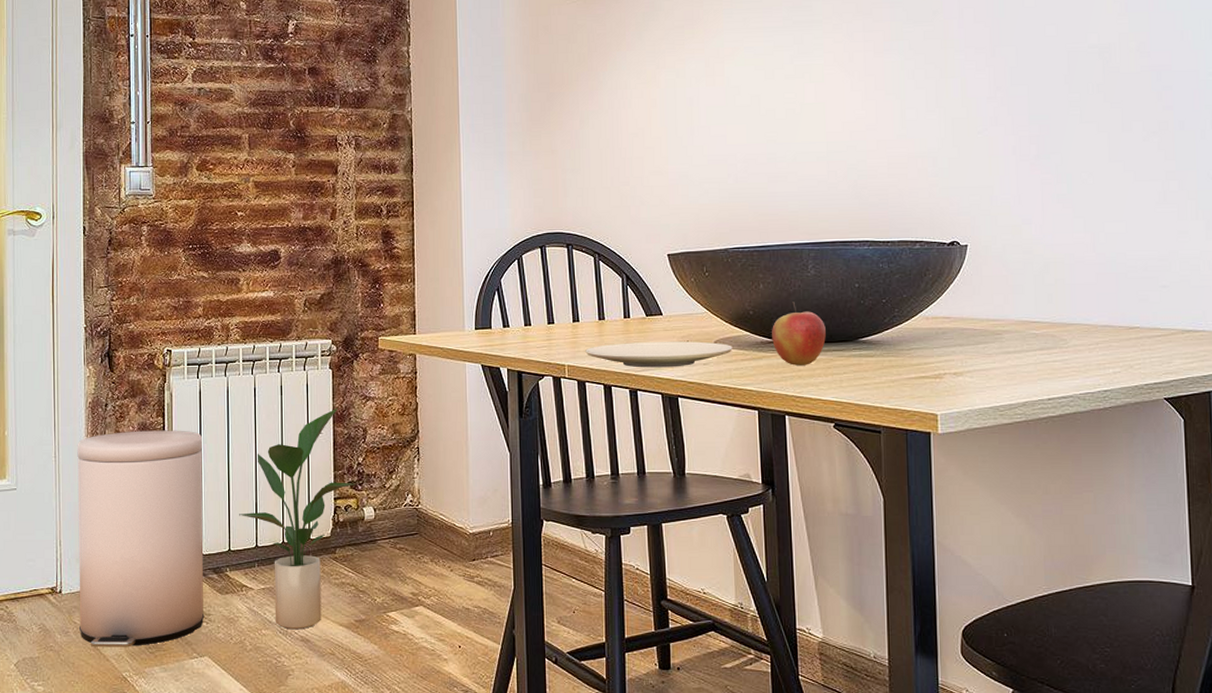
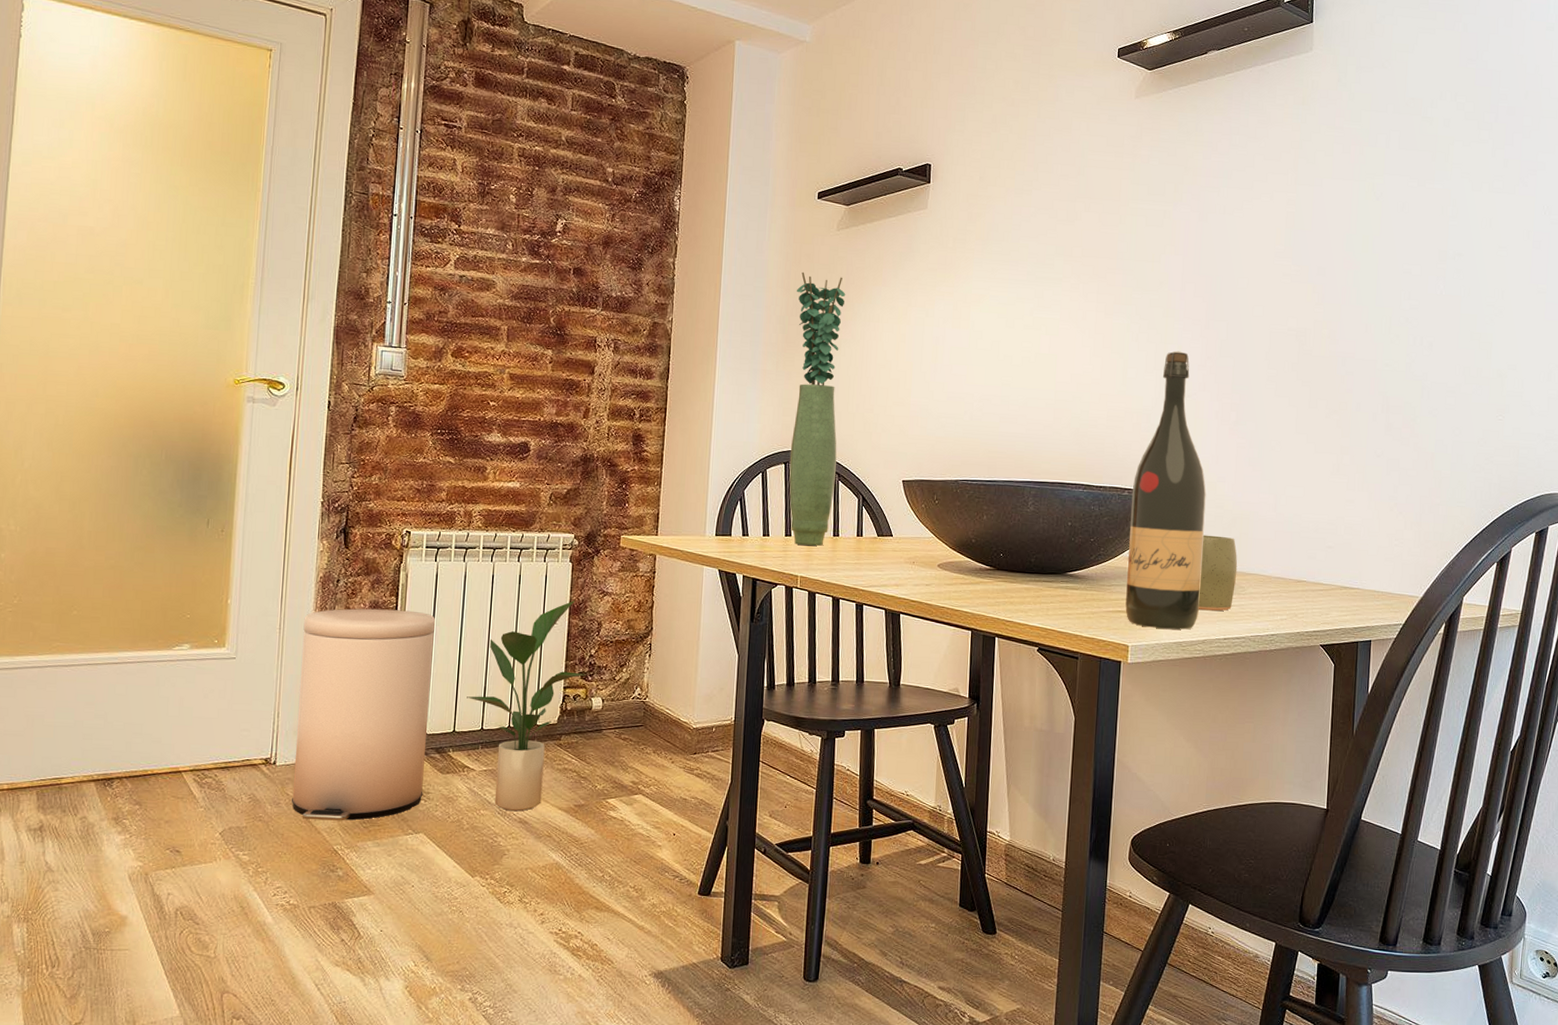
vase: none [536,45,596,332] -> present [789,271,846,546]
plate: present [585,341,733,368] -> none [818,559,954,586]
apple: present [772,302,826,366] -> none [990,534,1039,593]
wine bottle: none [924,84,1015,393] -> present [1125,350,1207,630]
mug: none [1011,284,1056,369] -> present [1198,535,1238,611]

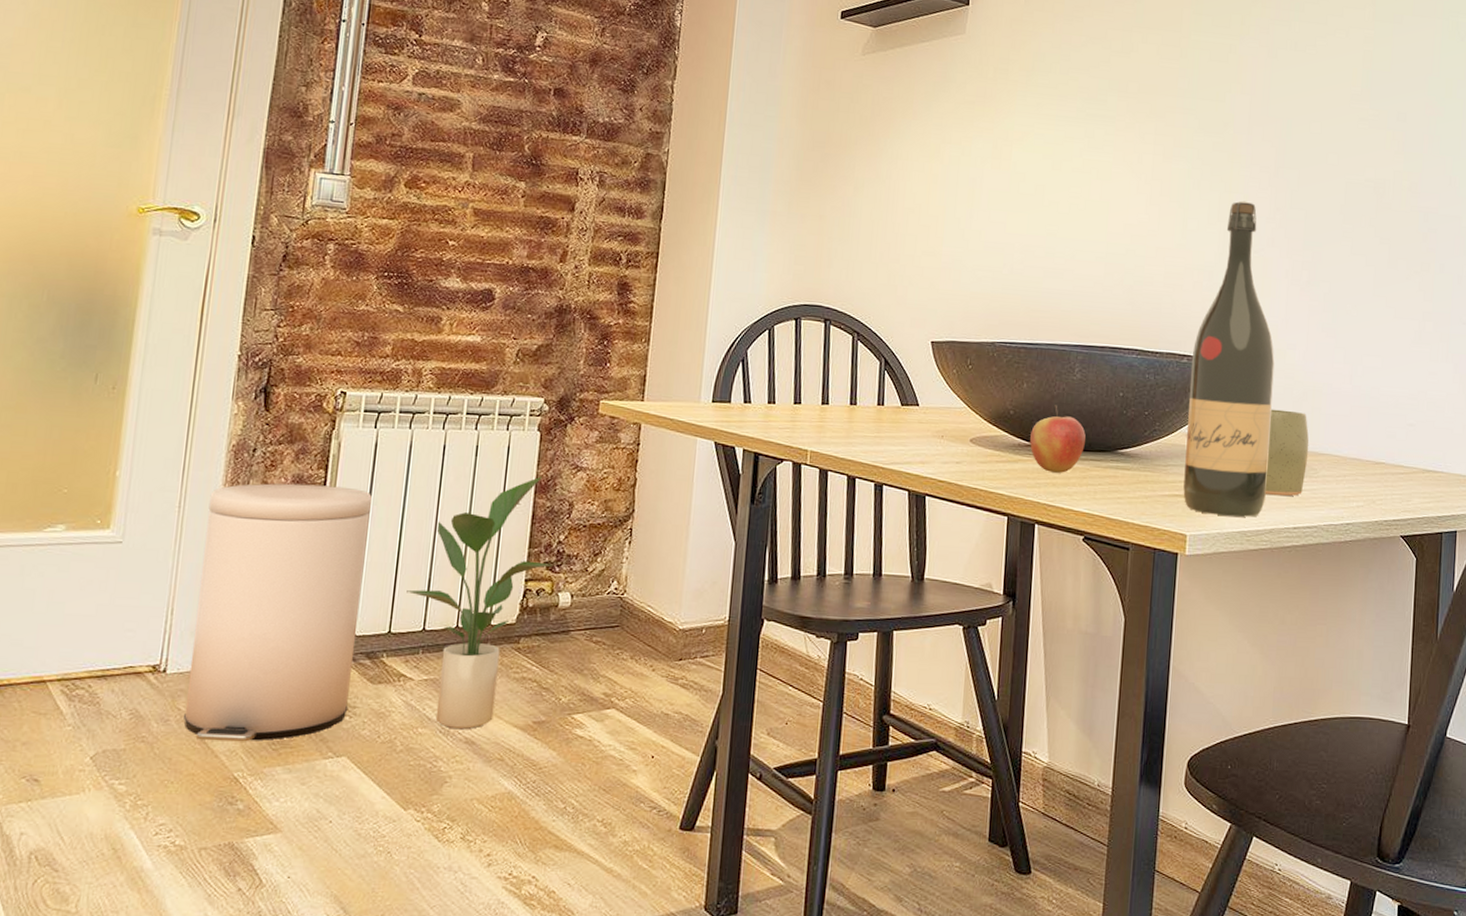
vase: present [789,271,846,546] -> none [799,100,871,416]
apple: none [990,534,1039,593] -> present [1030,405,1086,473]

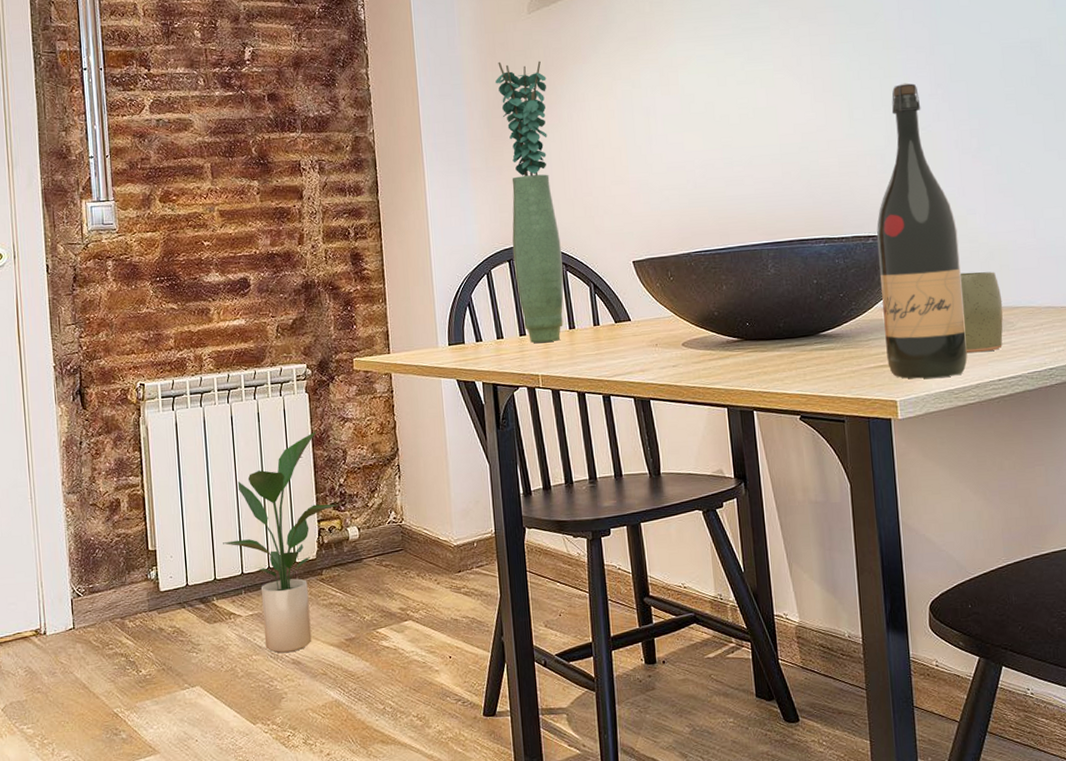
pedal bin: present [184,483,373,742] -> none [53,463,194,686]
vase: none [799,100,871,416] -> present [495,61,564,343]
apple: present [1030,405,1086,473] -> none [736,300,789,362]

